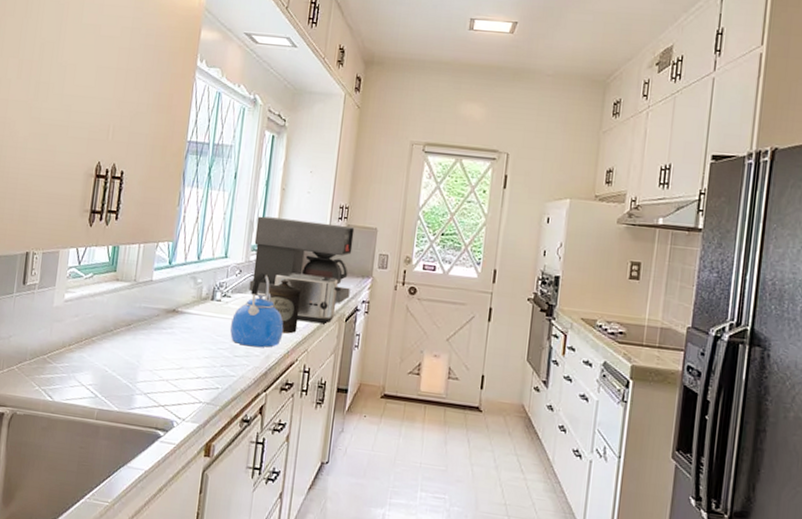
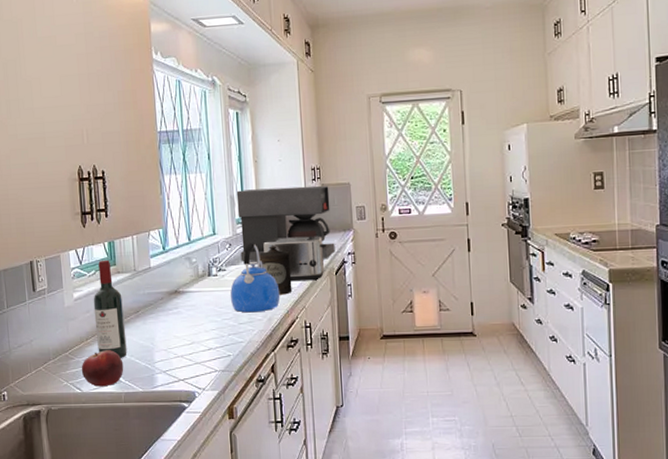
fruit: none [56,359,104,399] -> present [81,350,124,387]
wine bottle: none [79,263,116,372] -> present [93,259,127,358]

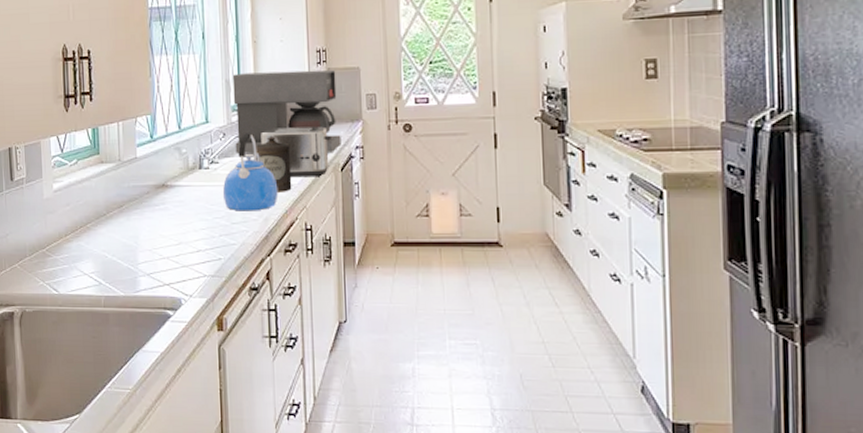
fruit: present [81,350,124,387] -> none [58,248,105,289]
wine bottle: present [93,259,127,358] -> none [74,147,109,258]

